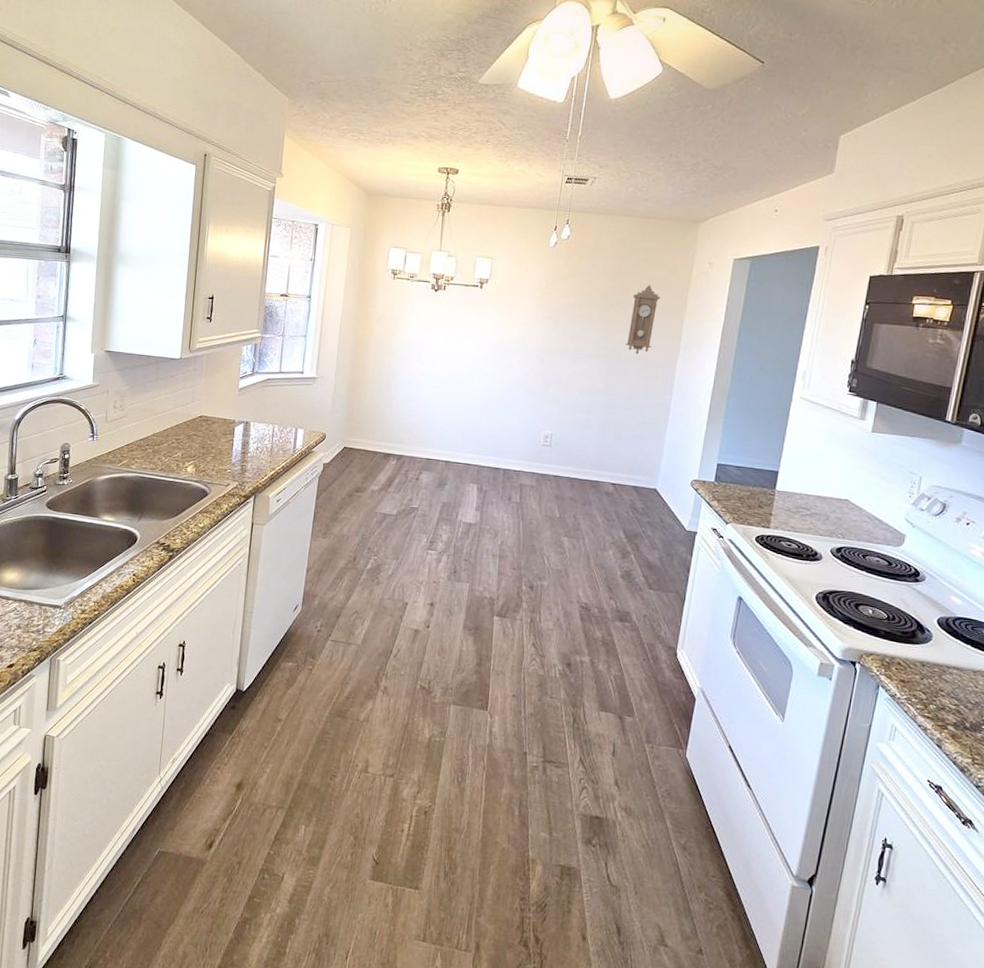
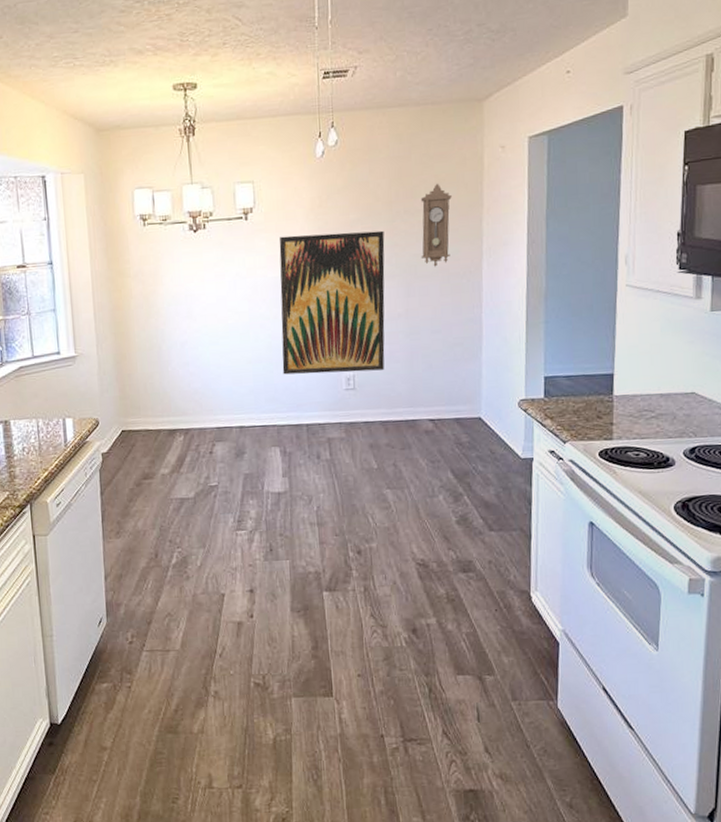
wall art: none [490,307,597,434] -> present [279,230,385,375]

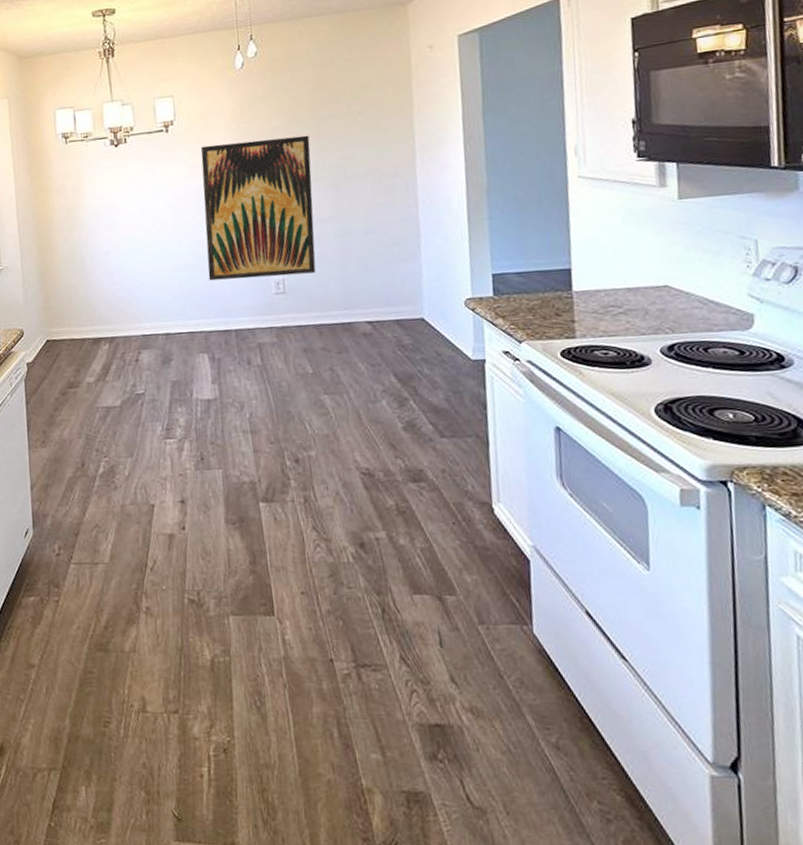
pendulum clock: present [420,183,452,267] -> none [346,86,381,168]

